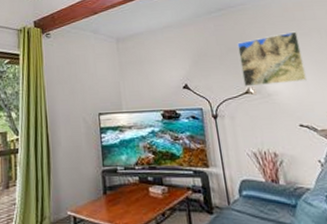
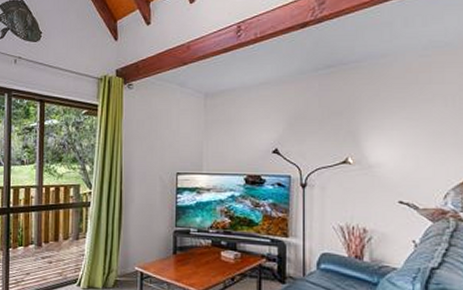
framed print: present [237,31,307,87] -> none [343,96,418,156]

